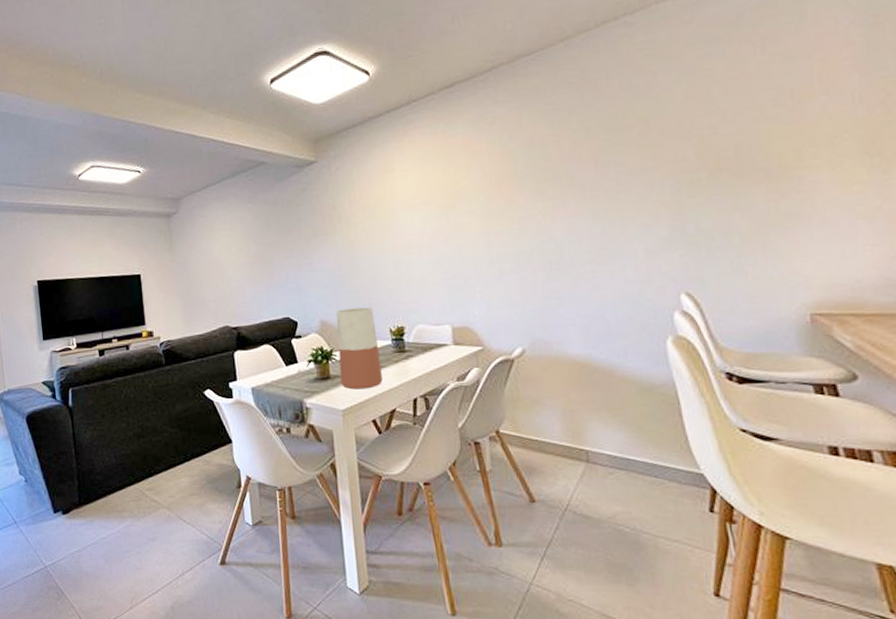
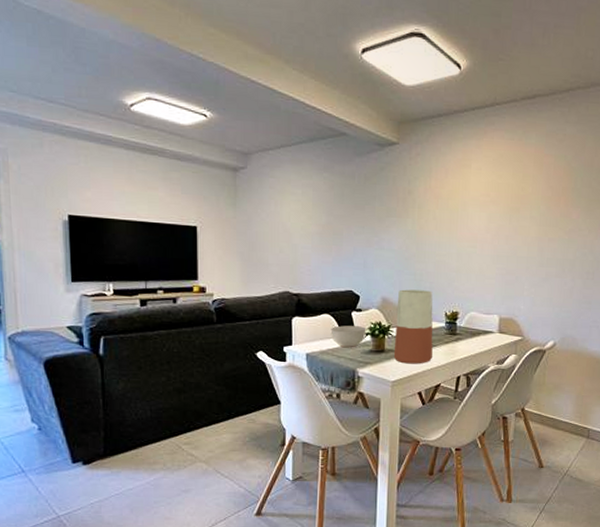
bowl: none [272,353,309,378] -> present [330,325,366,348]

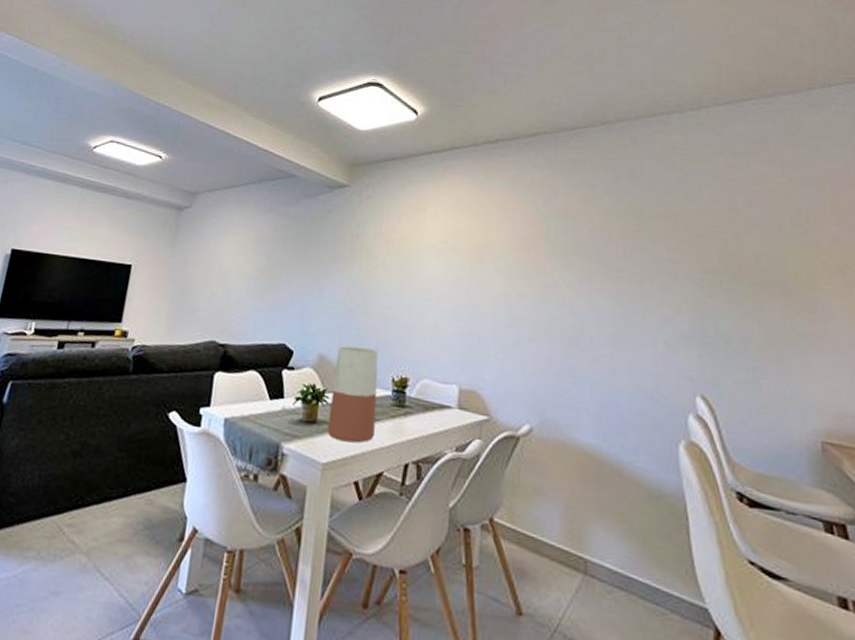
bowl: present [330,325,366,348] -> none [256,386,298,416]

